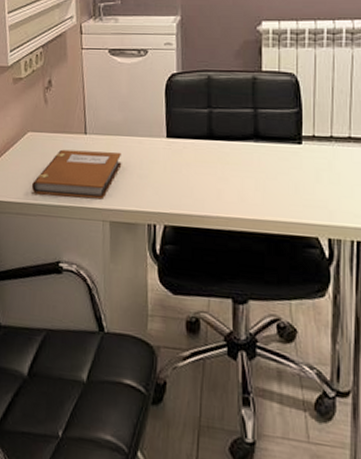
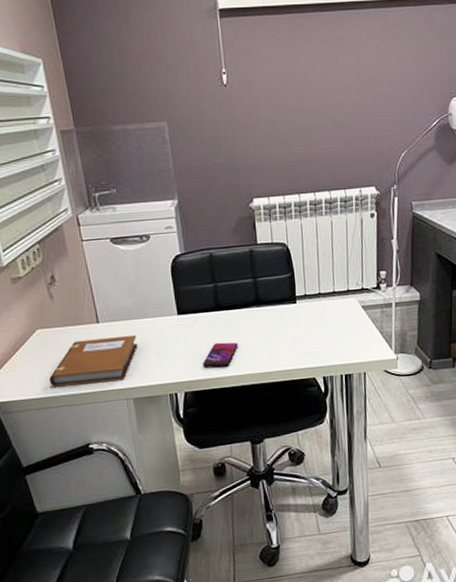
smartphone: none [187,175,229,205] -> present [203,342,238,368]

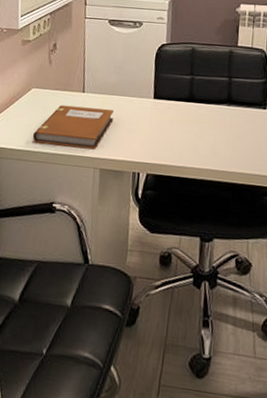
smartphone: present [203,342,238,368] -> none [168,132,204,158]

